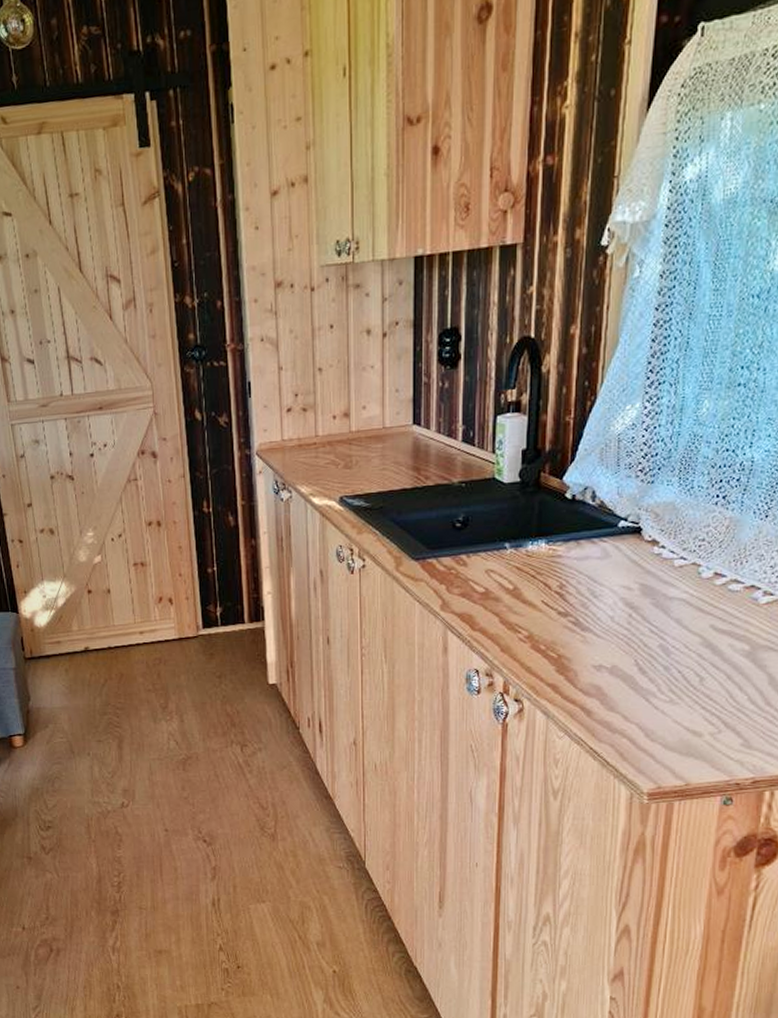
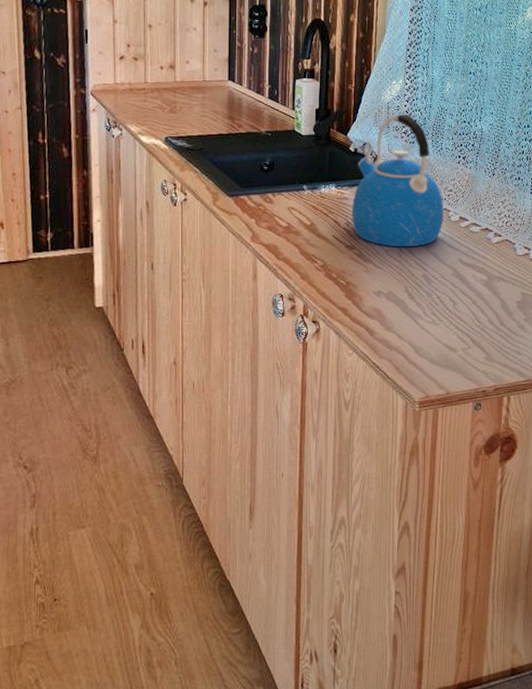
kettle: none [567,446,692,613] -> present [352,114,443,248]

